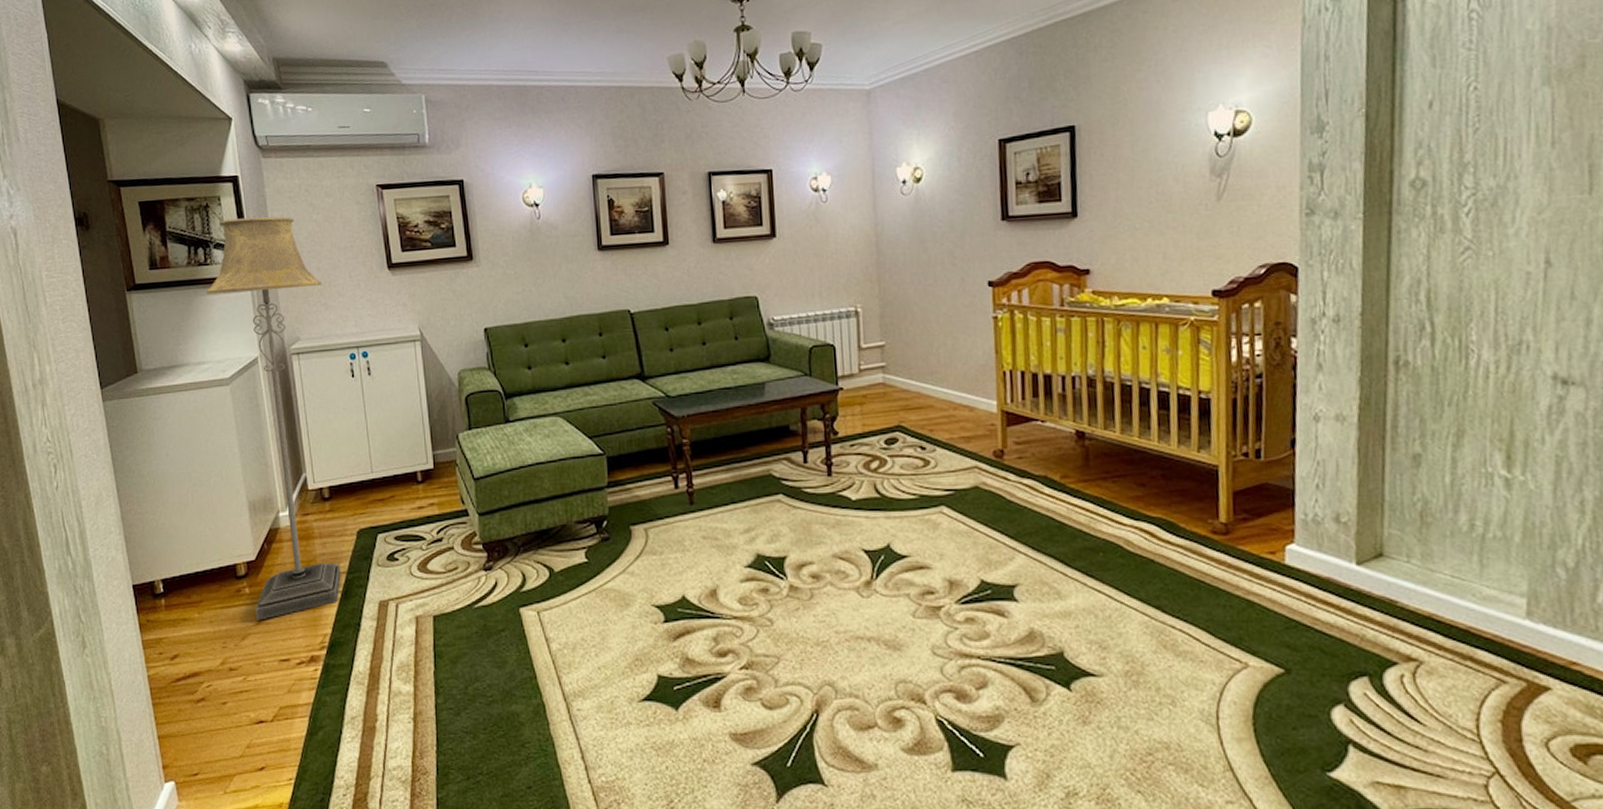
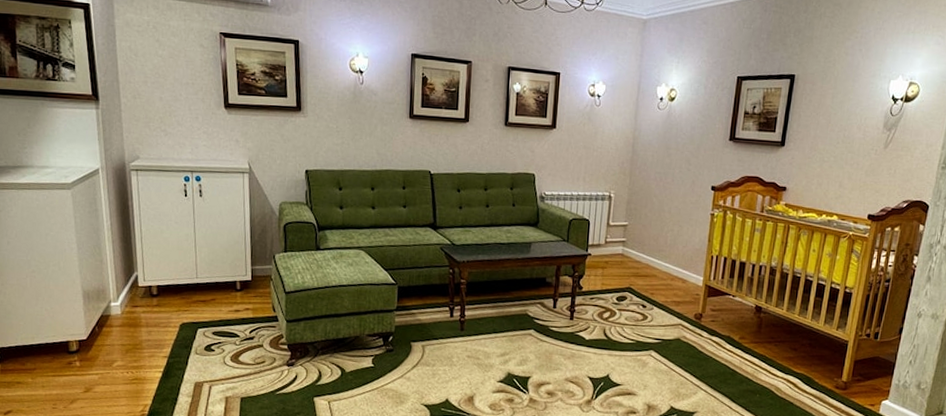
floor lamp: present [206,217,341,621] -> none [52,42,164,389]

